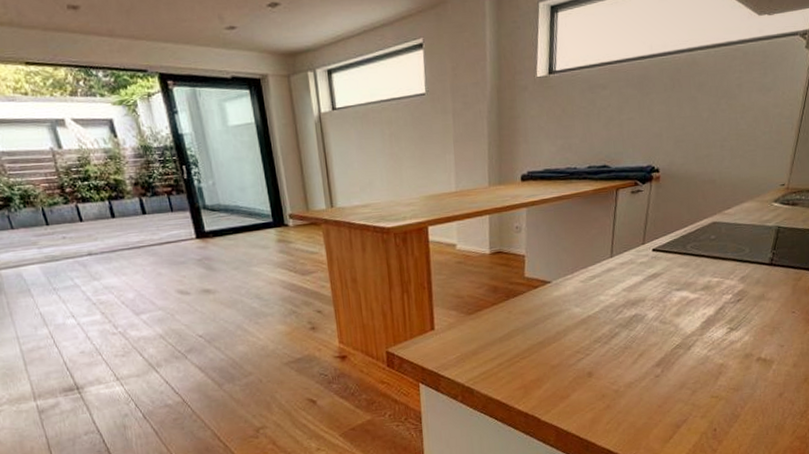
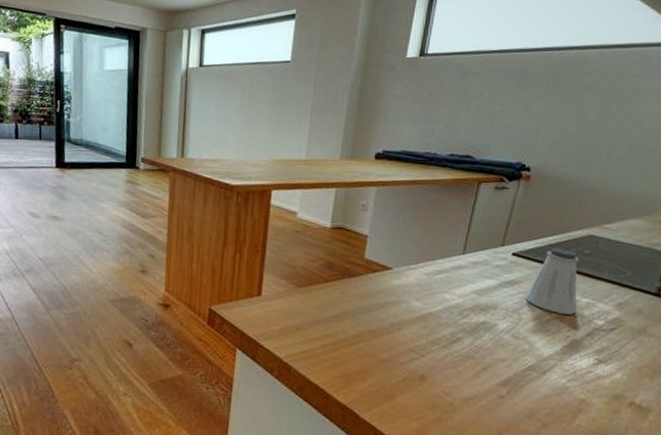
saltshaker: none [667,238,709,296] -> present [525,247,579,315]

